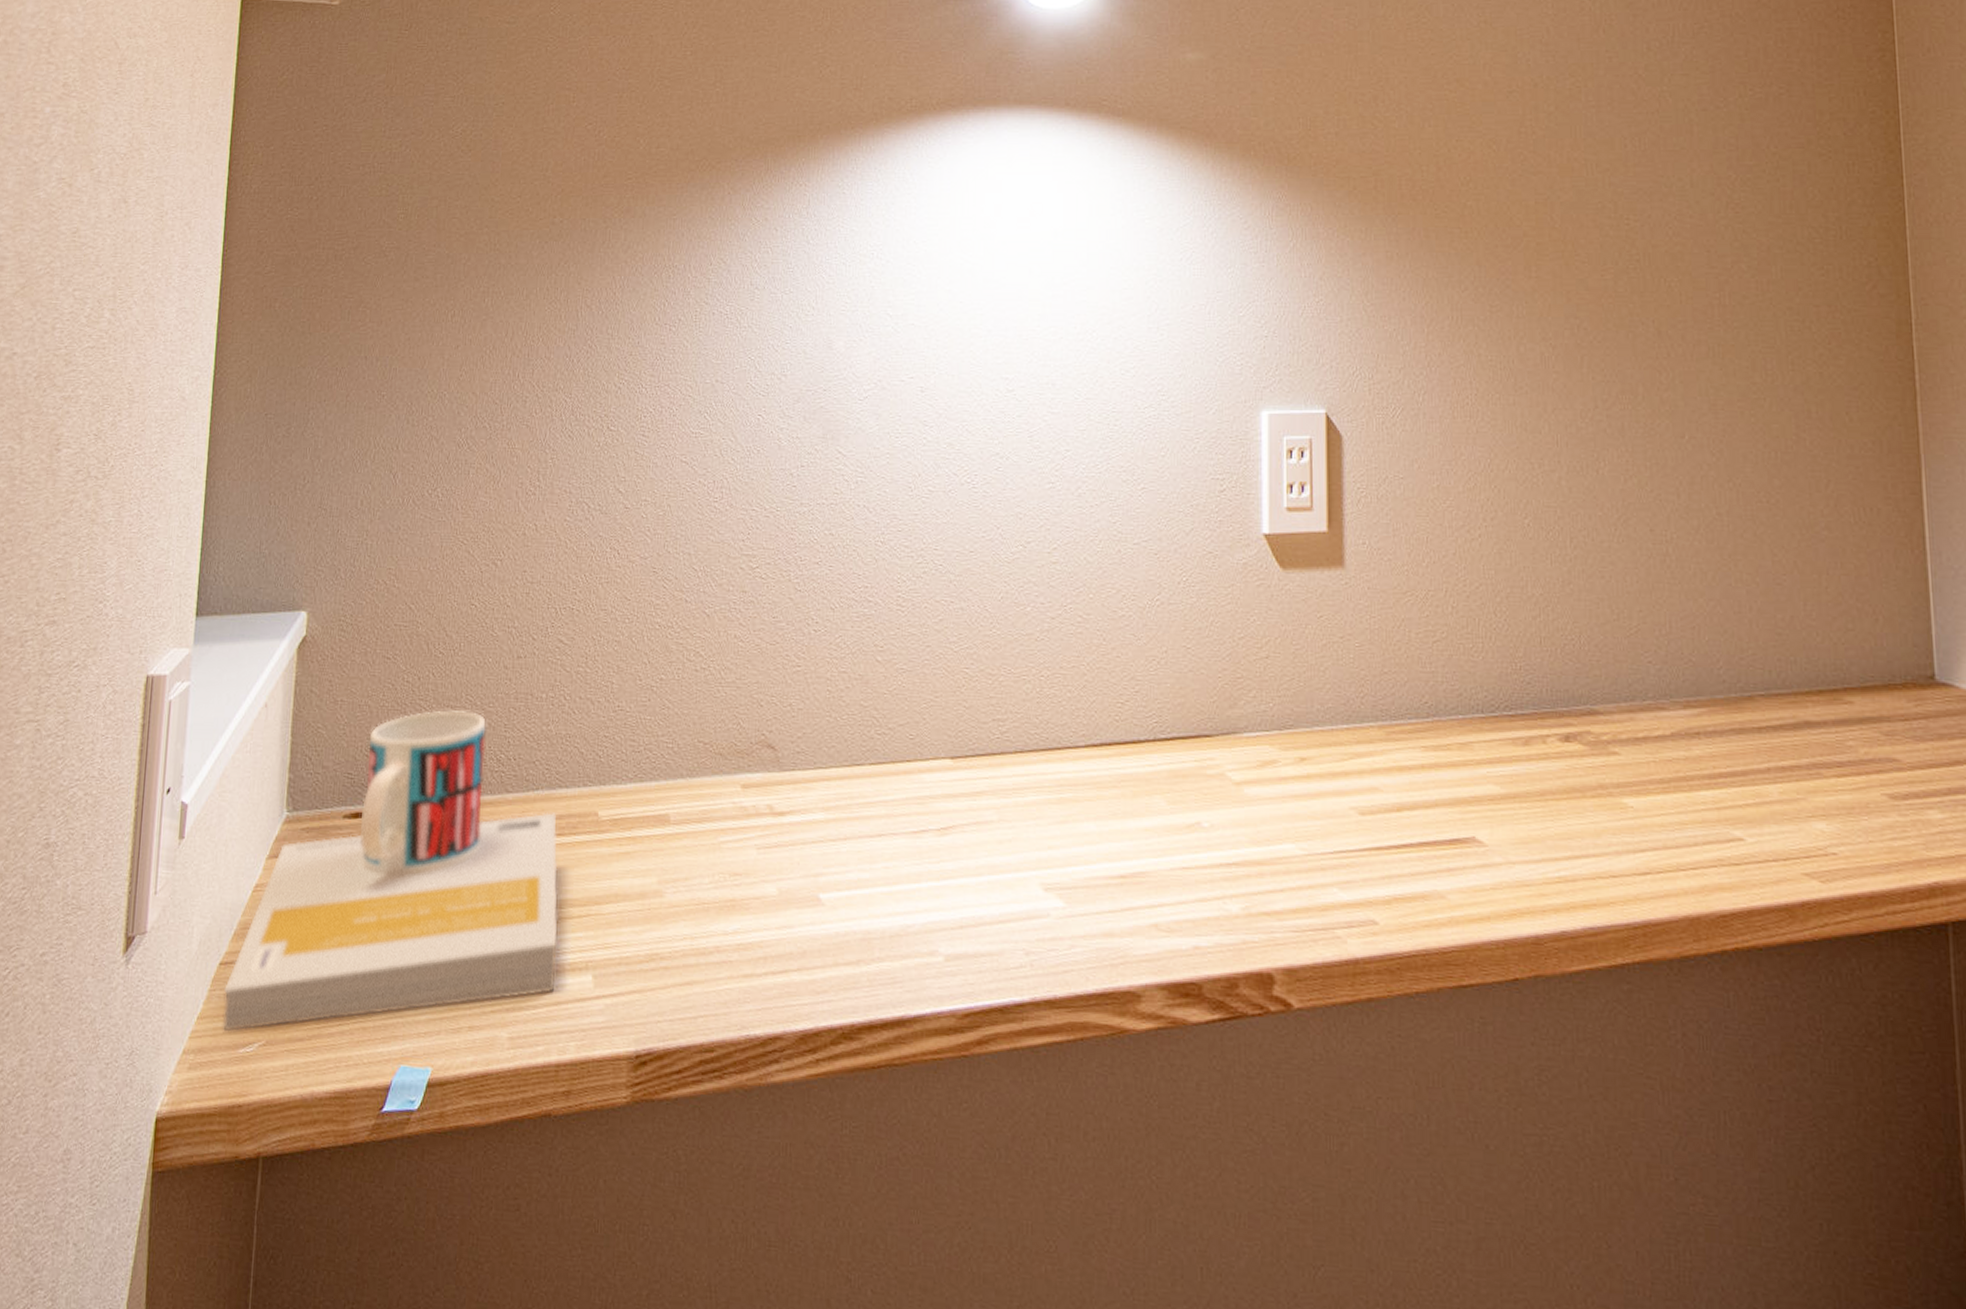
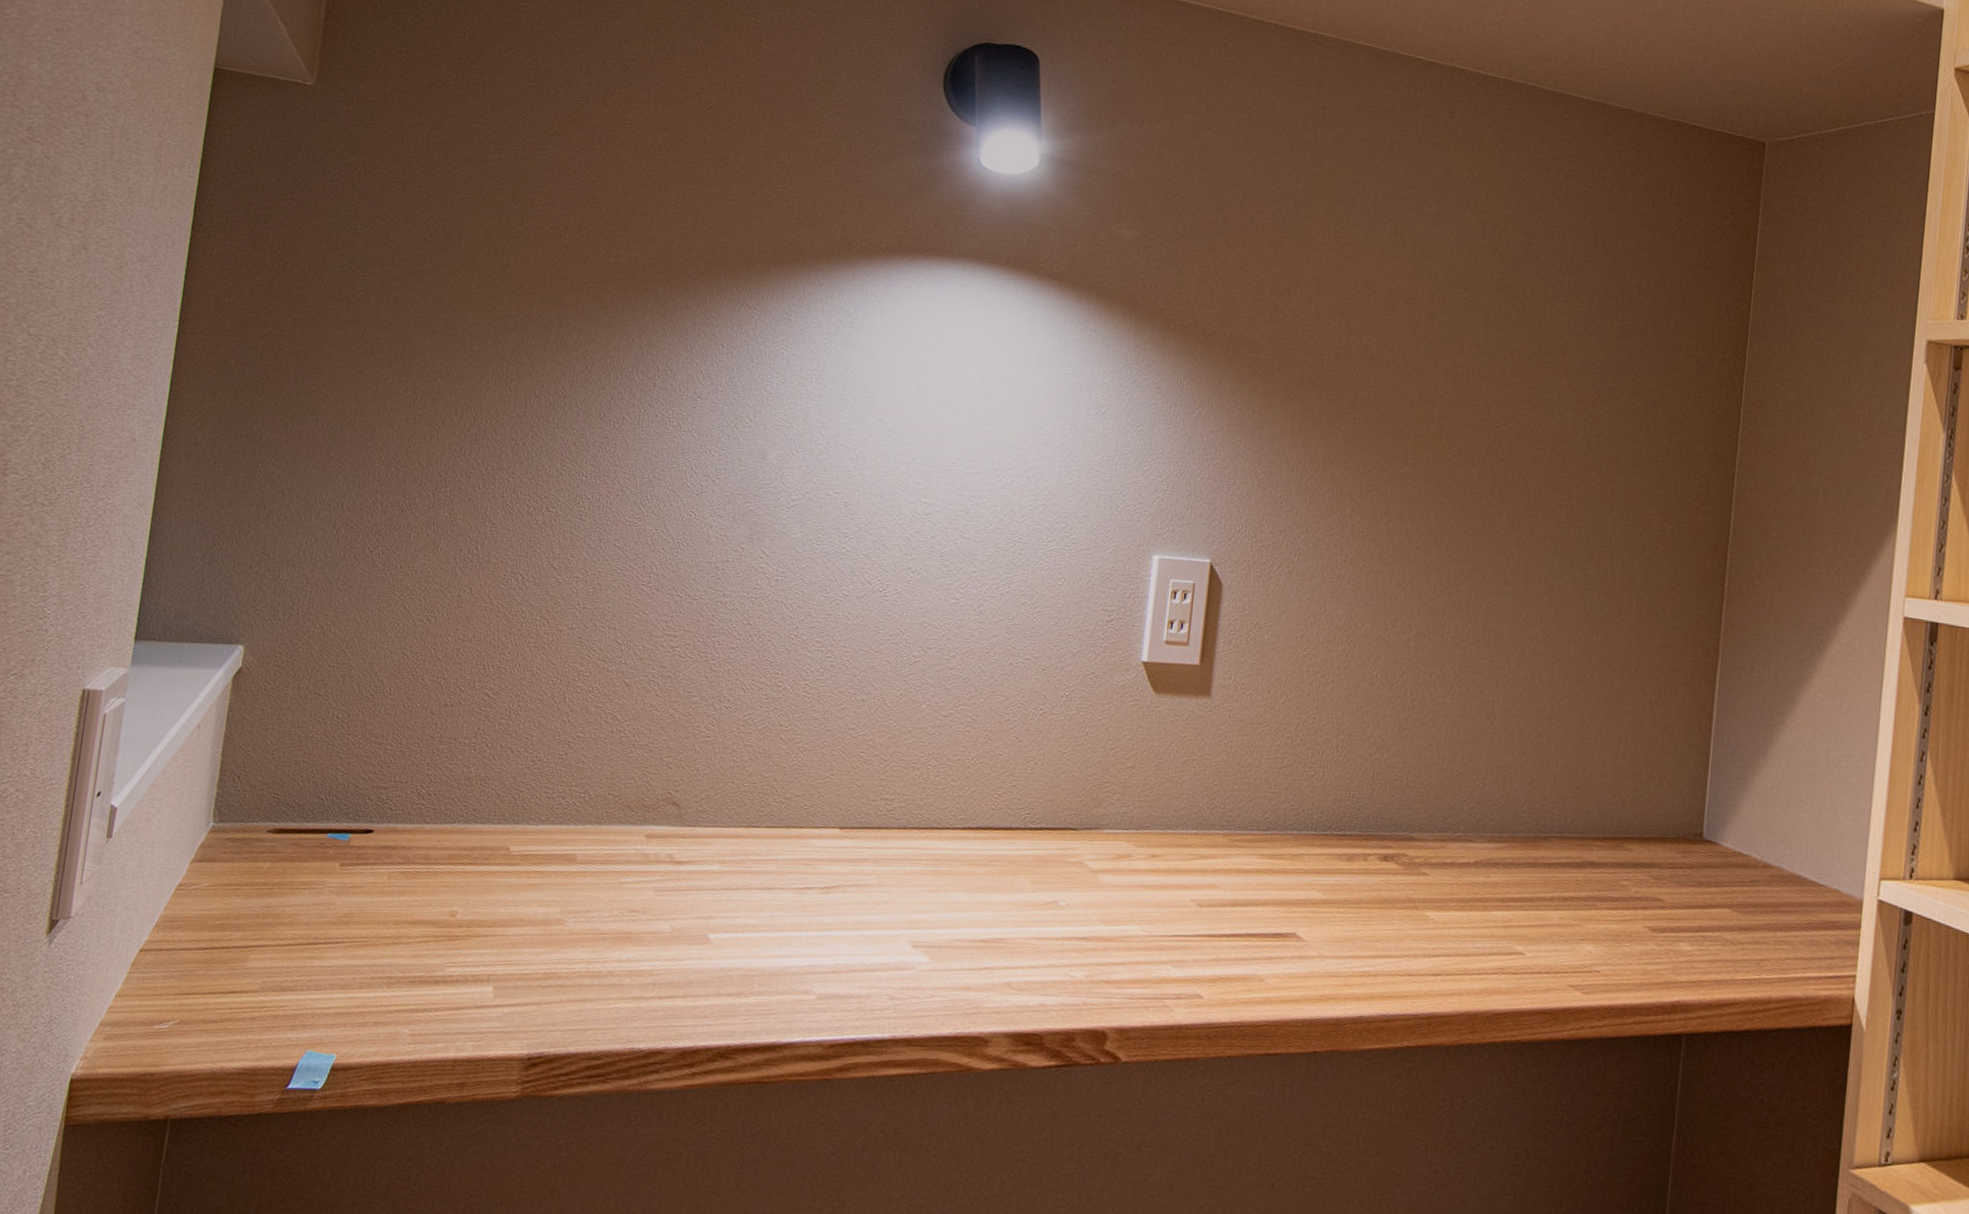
book: present [223,812,558,1032] -> none [140,843,470,1010]
mug: present [360,710,486,875] -> none [282,745,410,887]

